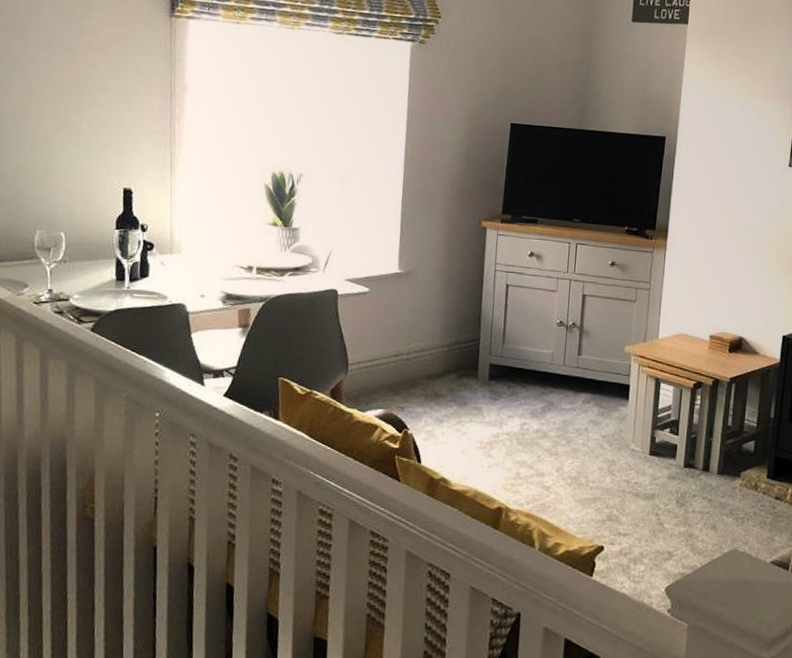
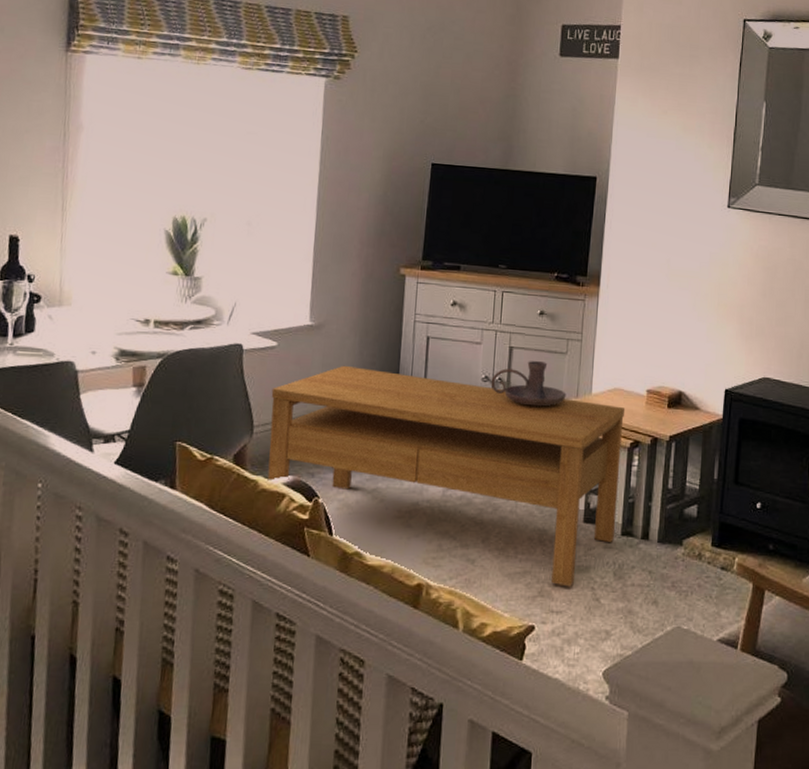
coffee table: none [361,310,690,512] -> present [267,365,626,587]
candle holder: none [565,308,635,350] -> present [491,361,566,407]

